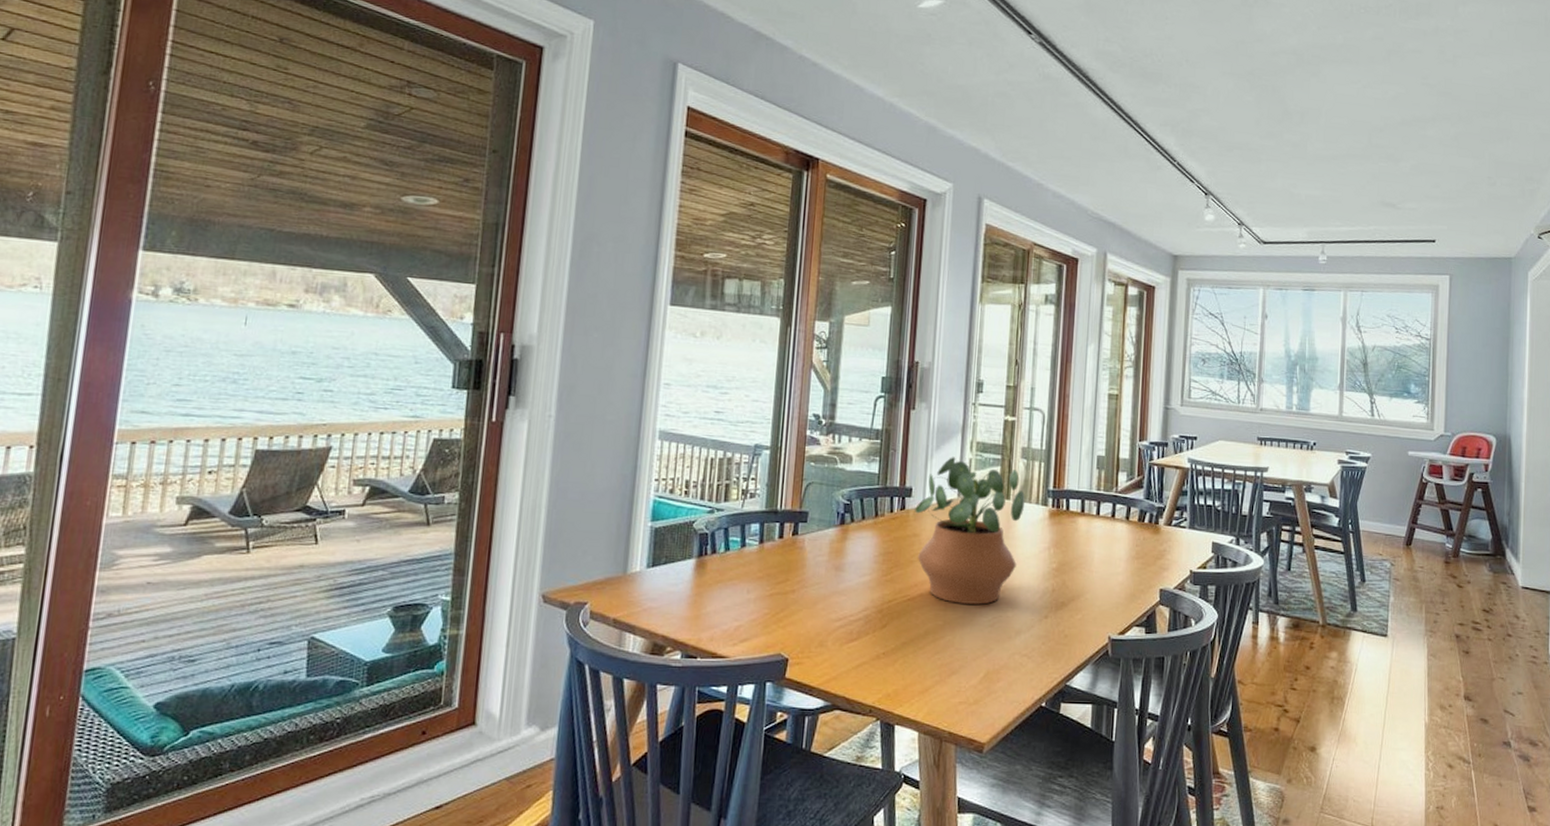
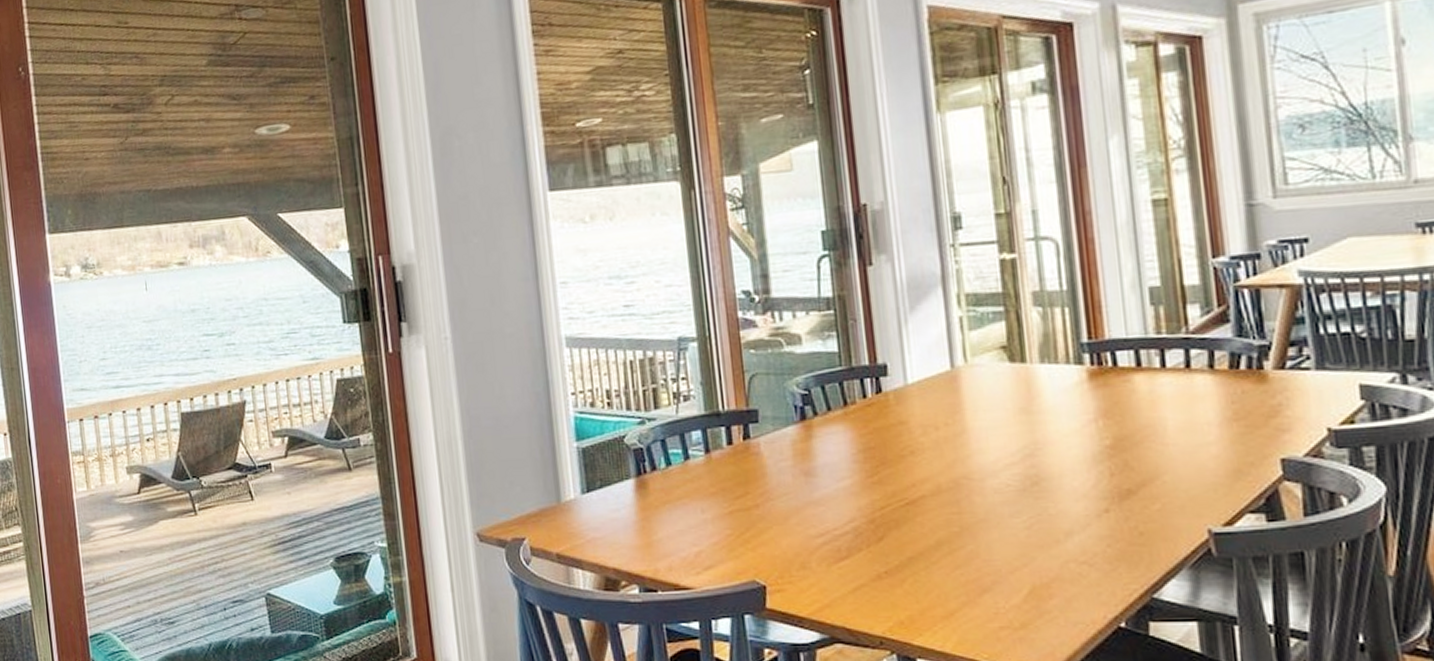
potted plant: present [915,457,1025,605] -> none [895,317,1051,503]

